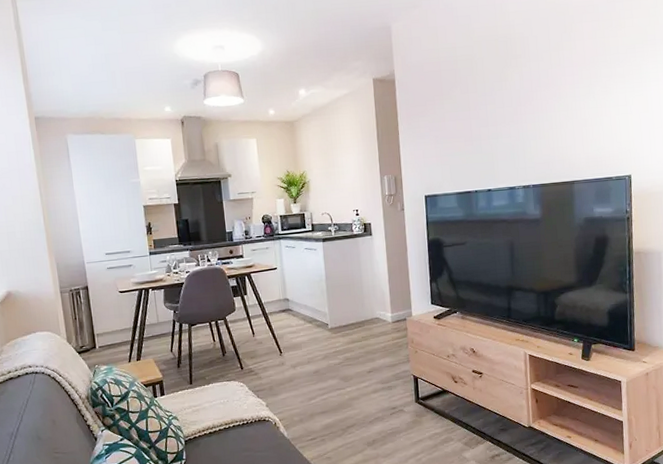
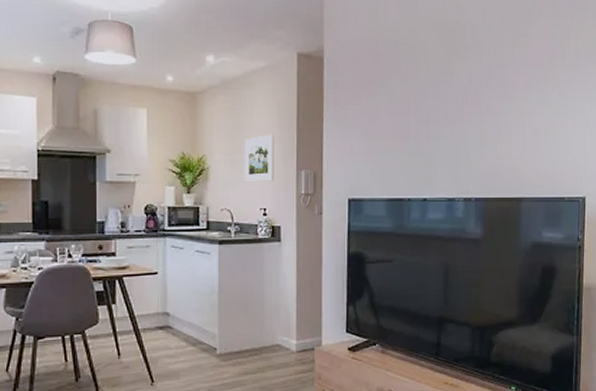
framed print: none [336,148,363,190] -> present [244,134,275,183]

